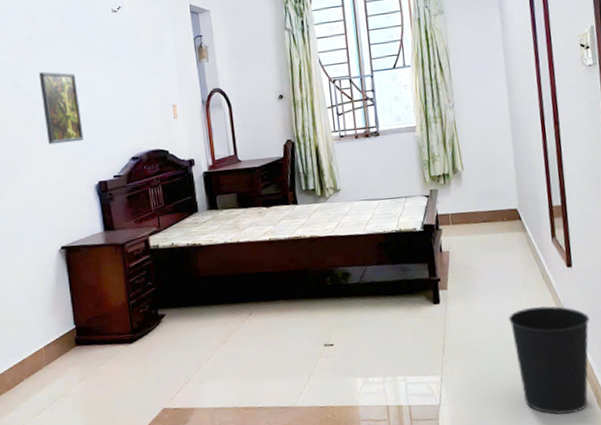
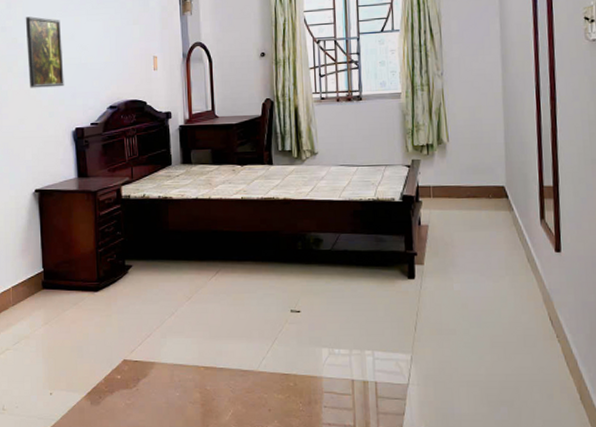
wastebasket: present [509,305,590,415] -> none [488,290,577,409]

